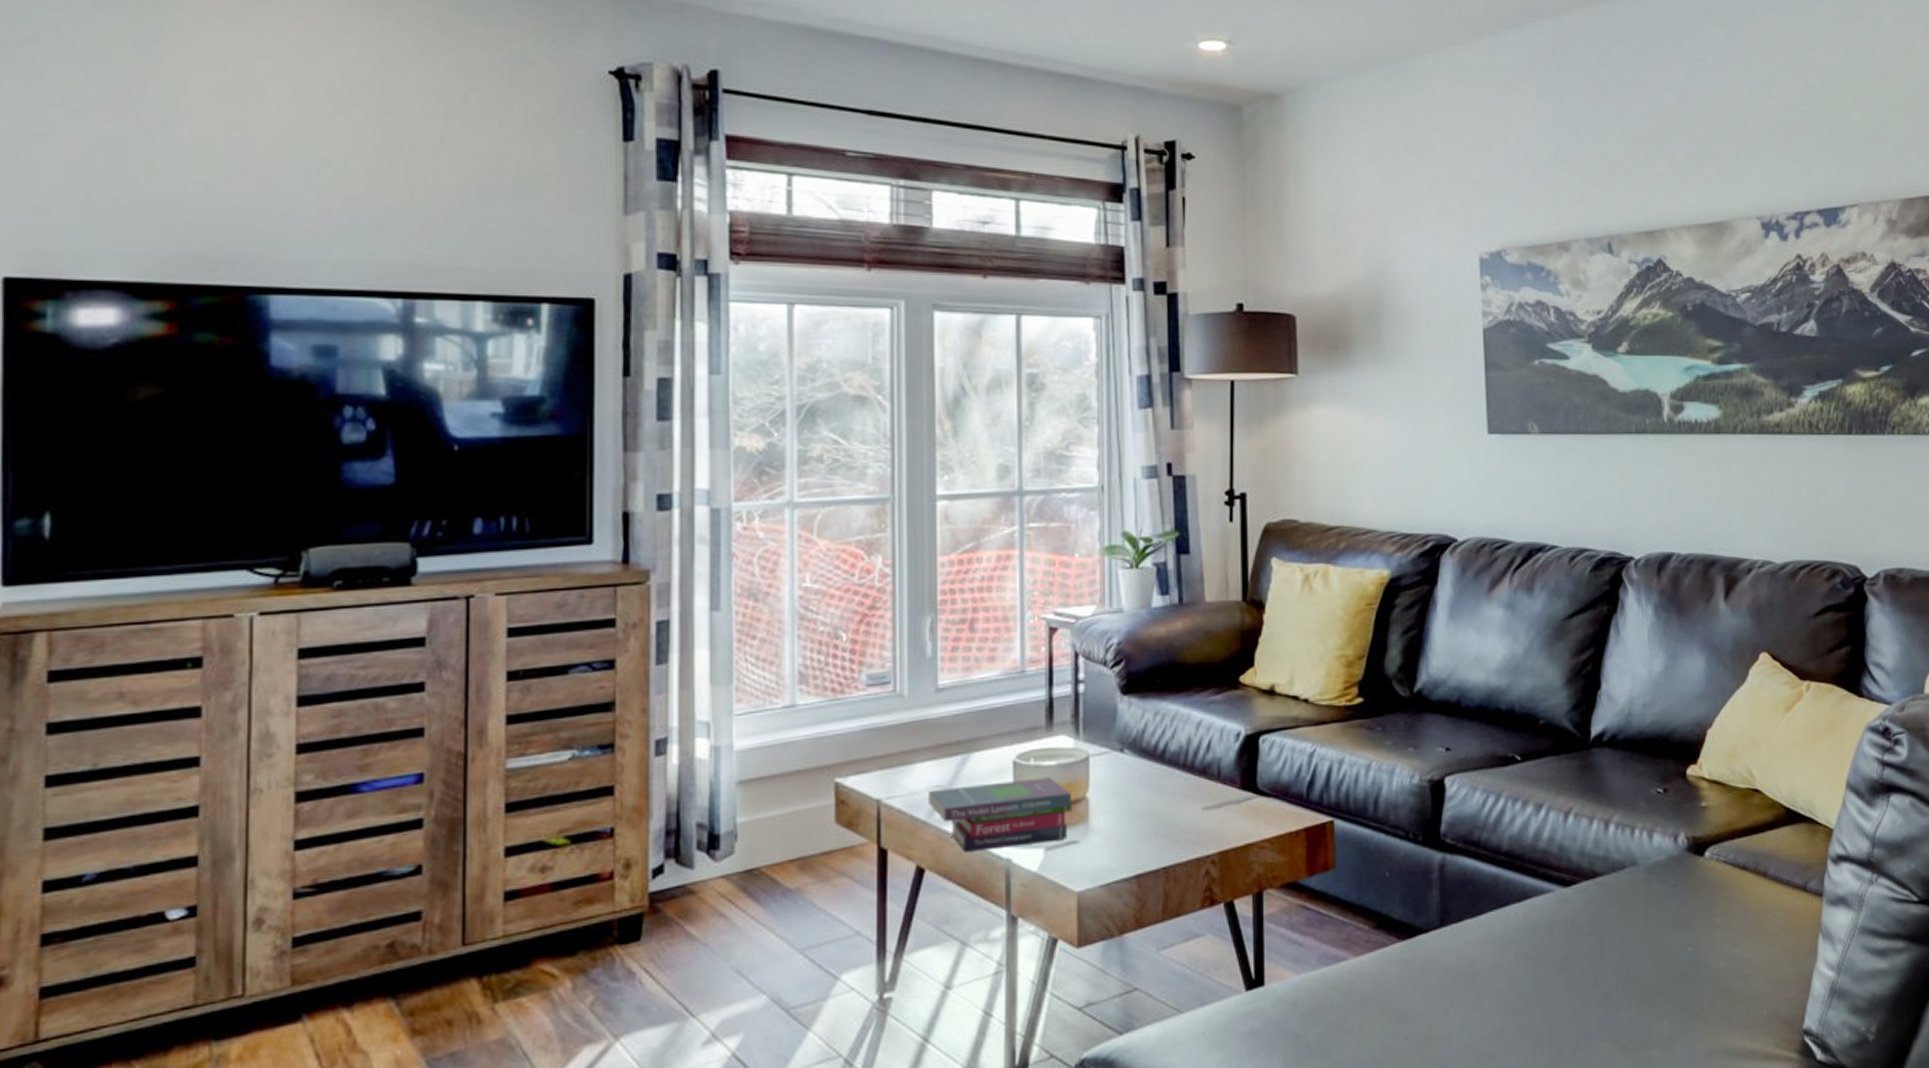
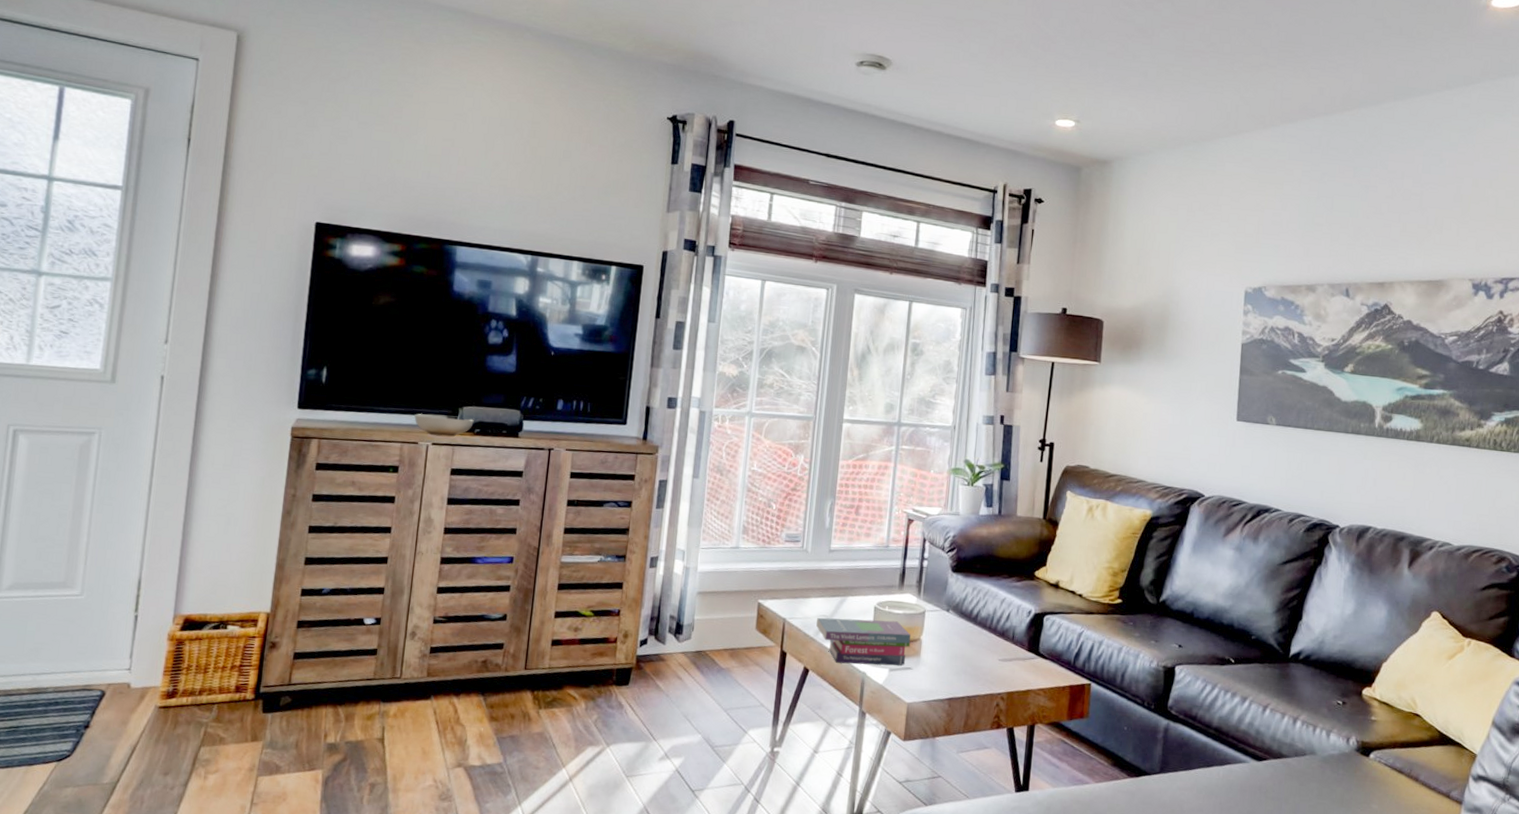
bowl: none [220,564,332,601] -> present [413,413,475,437]

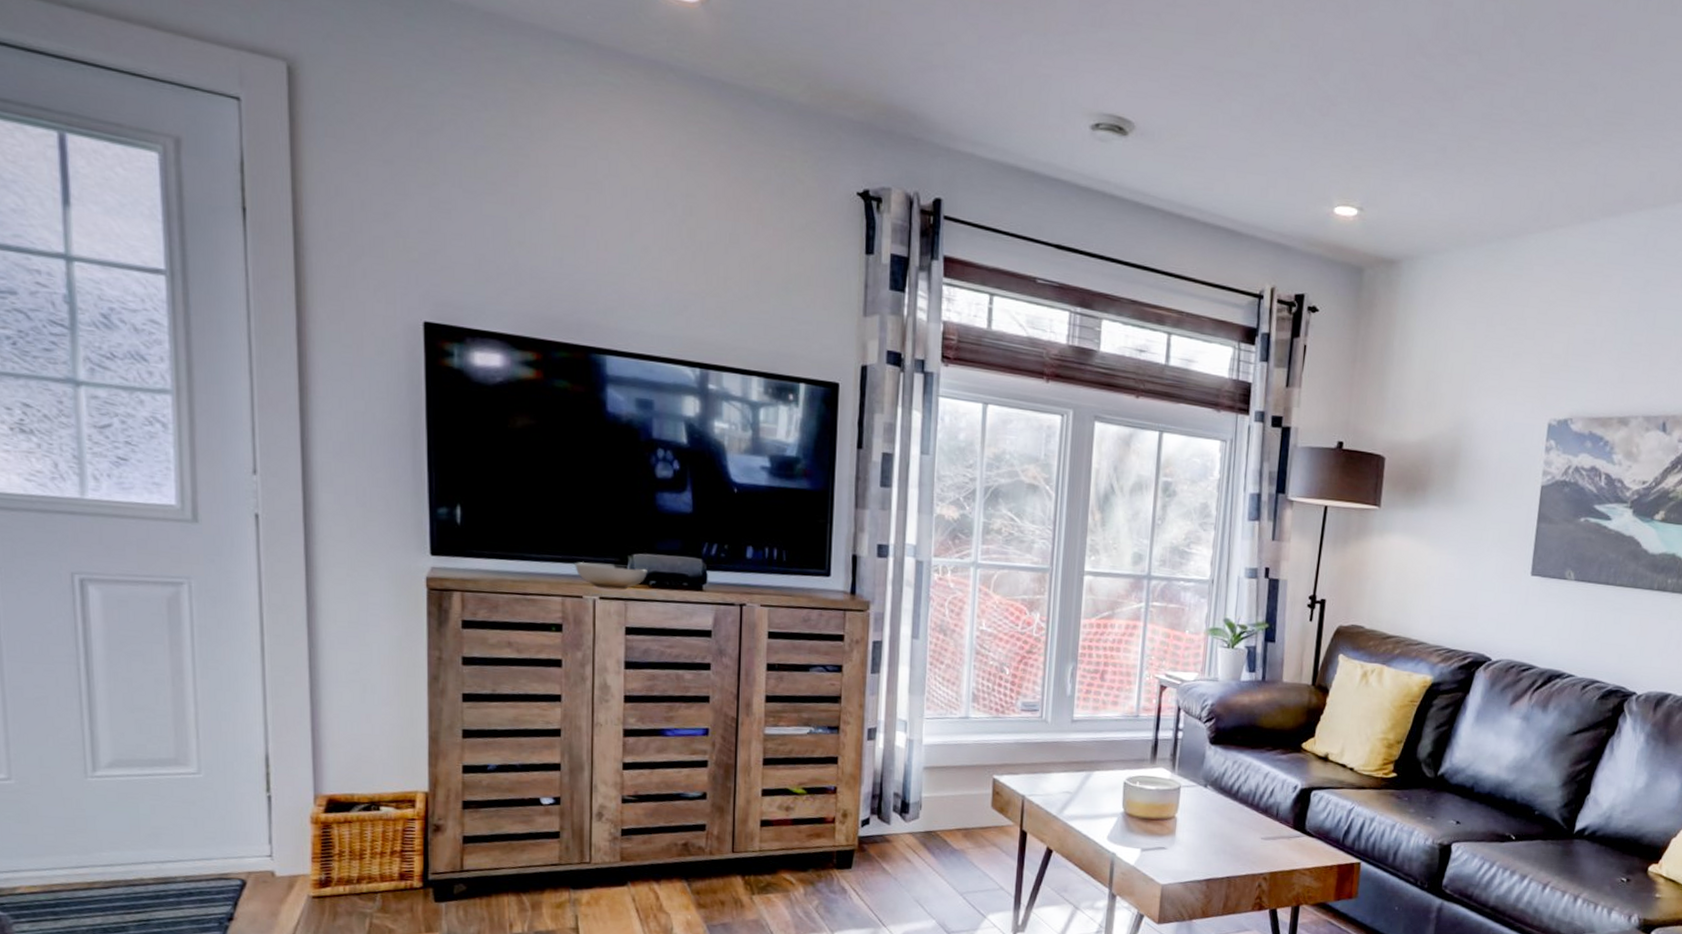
books: present [816,617,911,666] -> none [1059,794,1165,845]

